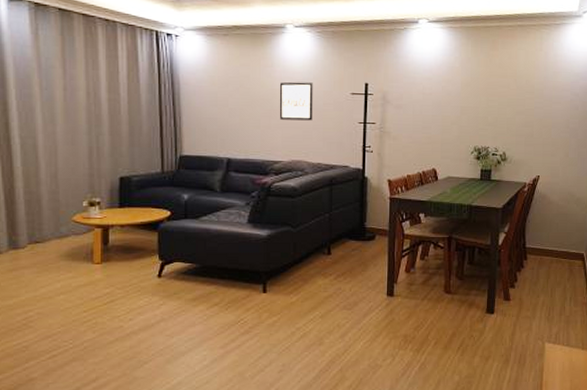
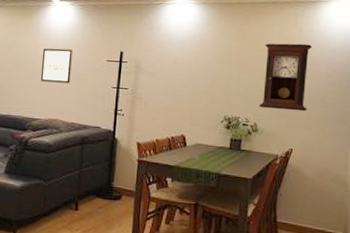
pendulum clock: none [508,68,556,138] -> present [259,43,312,112]

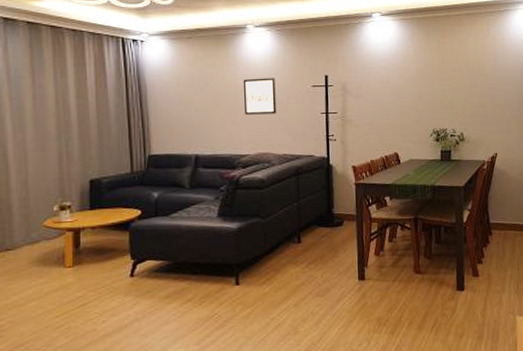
pendulum clock: present [259,43,312,112] -> none [463,52,506,118]

